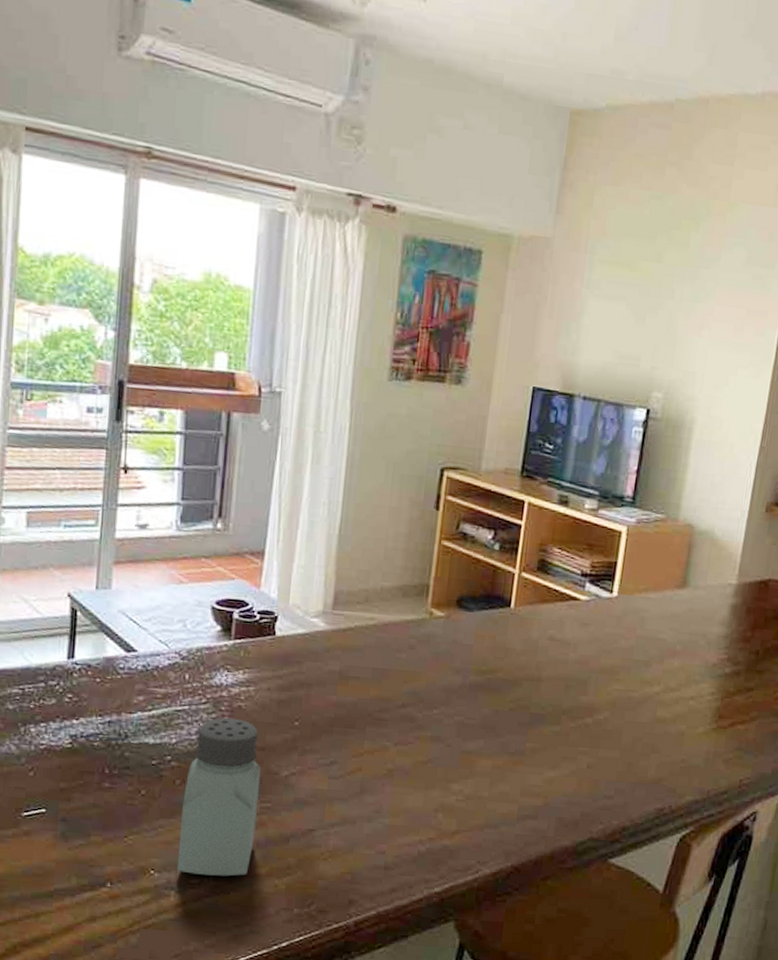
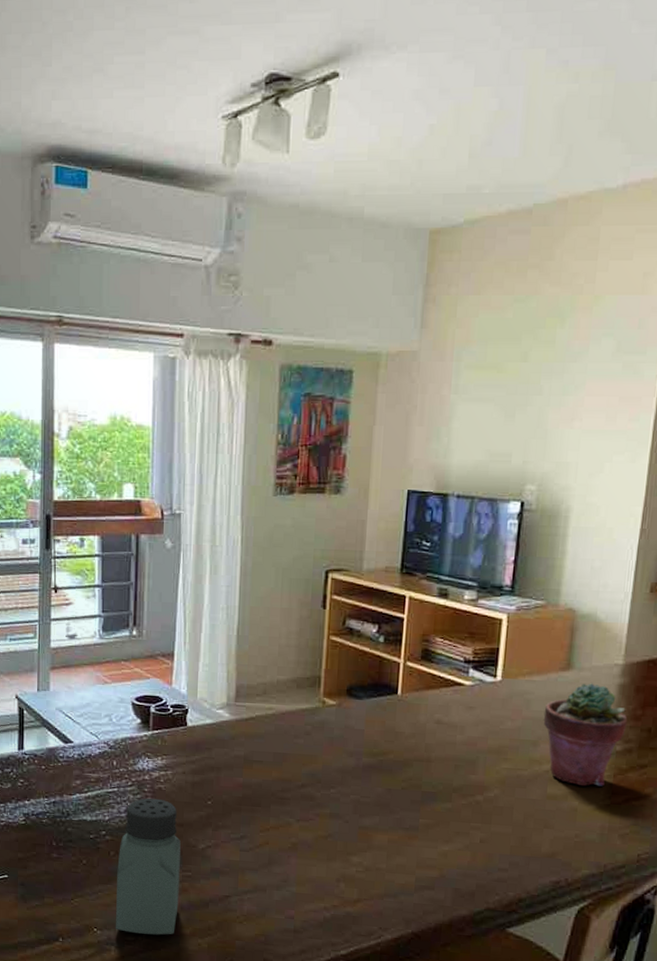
potted succulent: none [656,602,738,710] -> present [543,683,628,787]

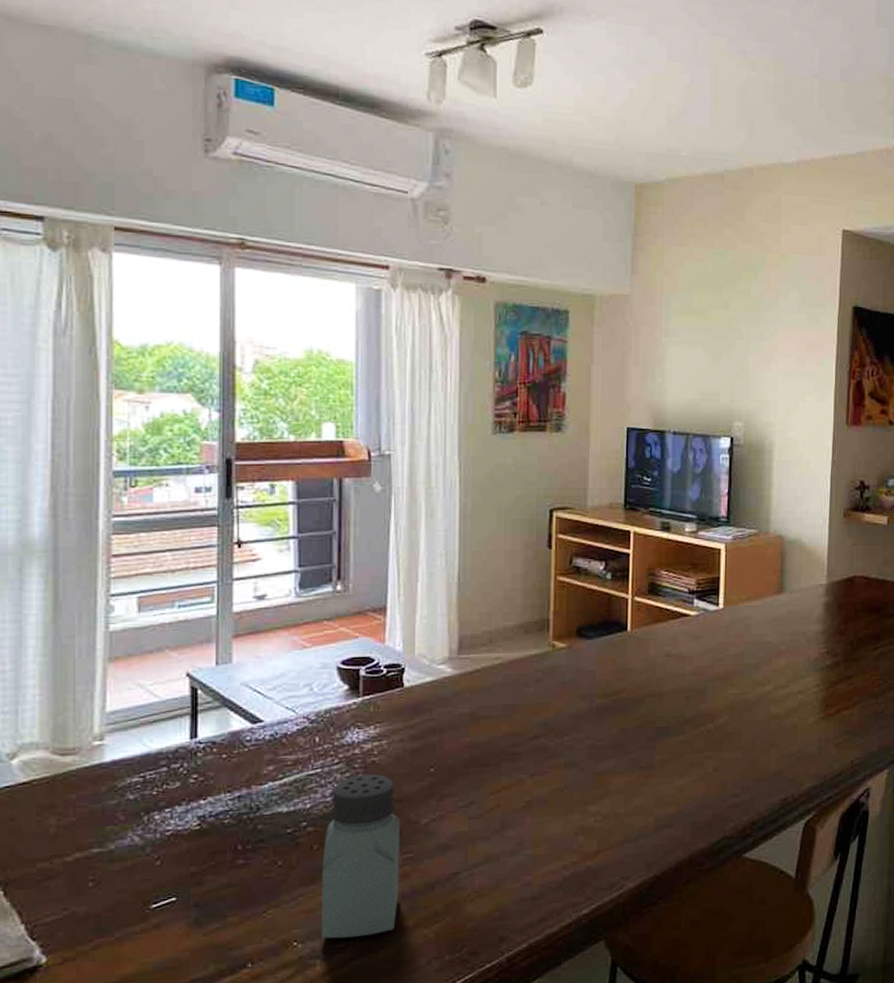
potted succulent: present [543,683,628,787] -> none [763,604,834,703]

